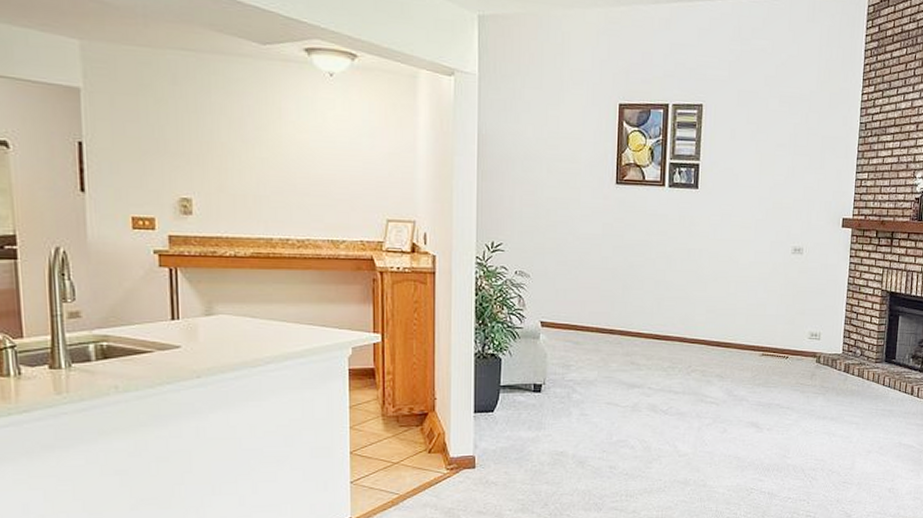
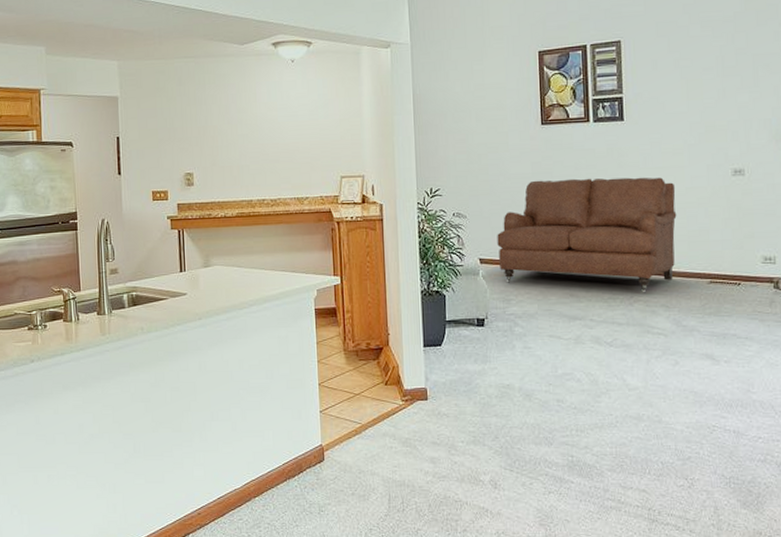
sofa: none [561,242,740,363] -> present [497,177,677,293]

